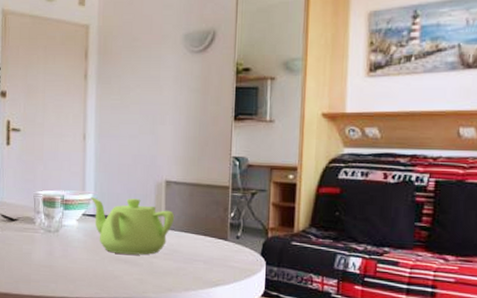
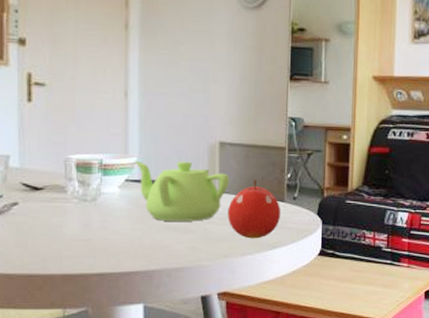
fruit: none [172,217,223,276] -> present [227,179,280,239]

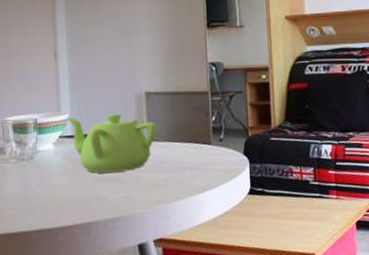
fruit: present [227,179,280,239] -> none [158,125,208,184]

